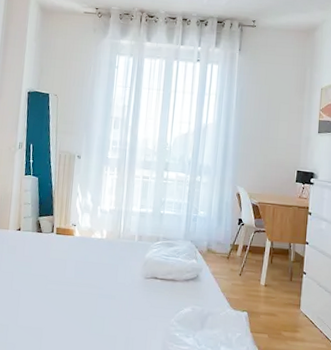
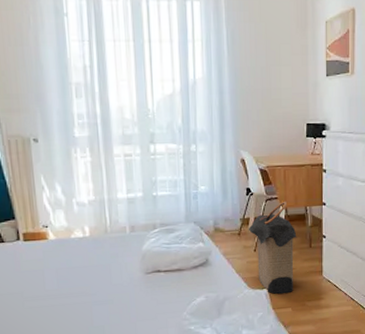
laundry hamper: none [236,235,280,320] -> present [248,201,297,295]

